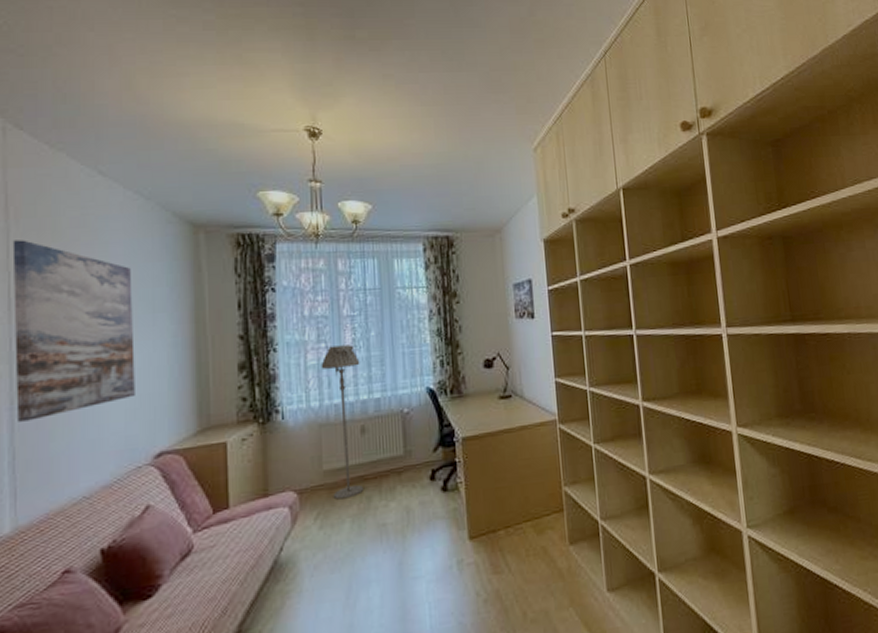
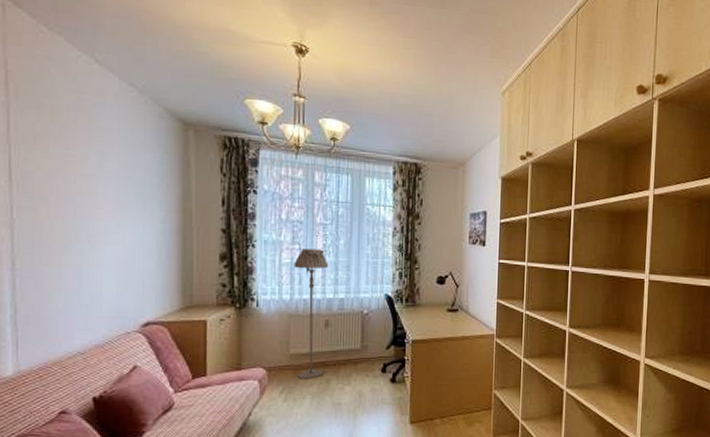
wall art: present [12,240,135,422] -> none [13,115,126,282]

